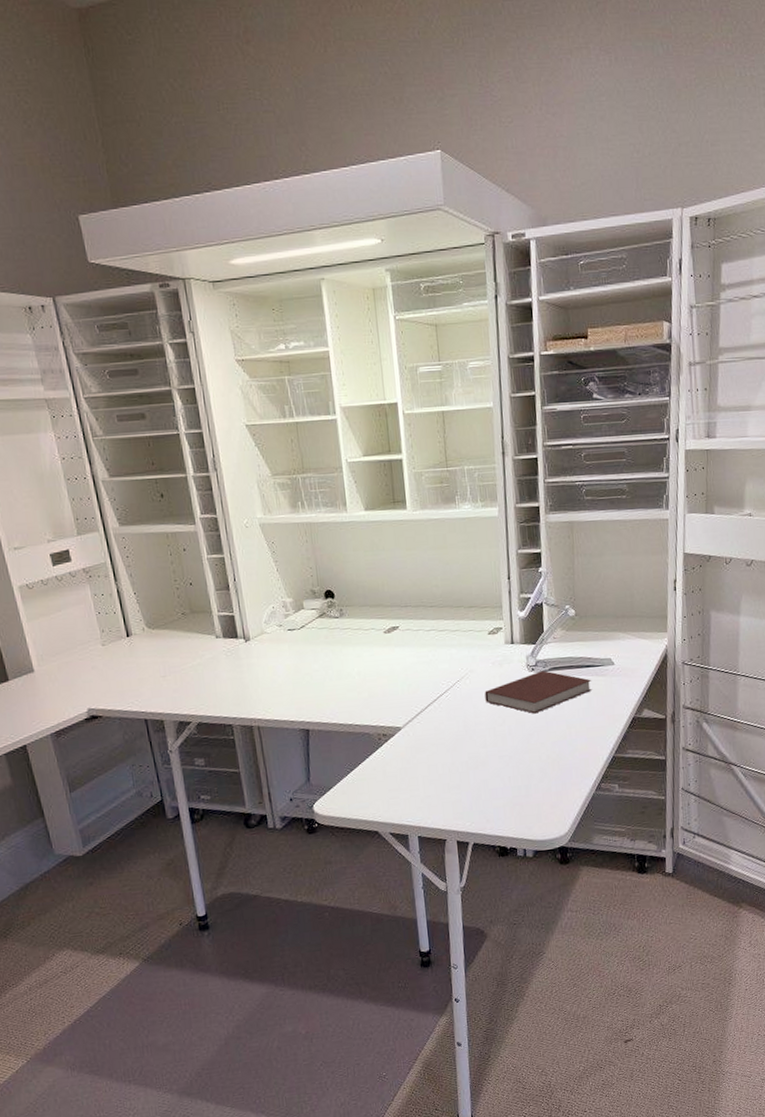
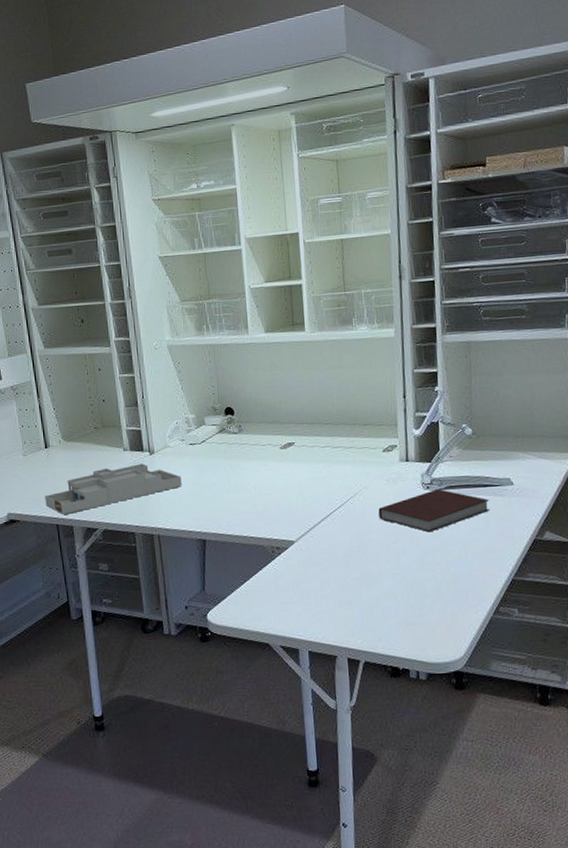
desk organizer: none [129,651,282,709] -> present [45,463,182,516]

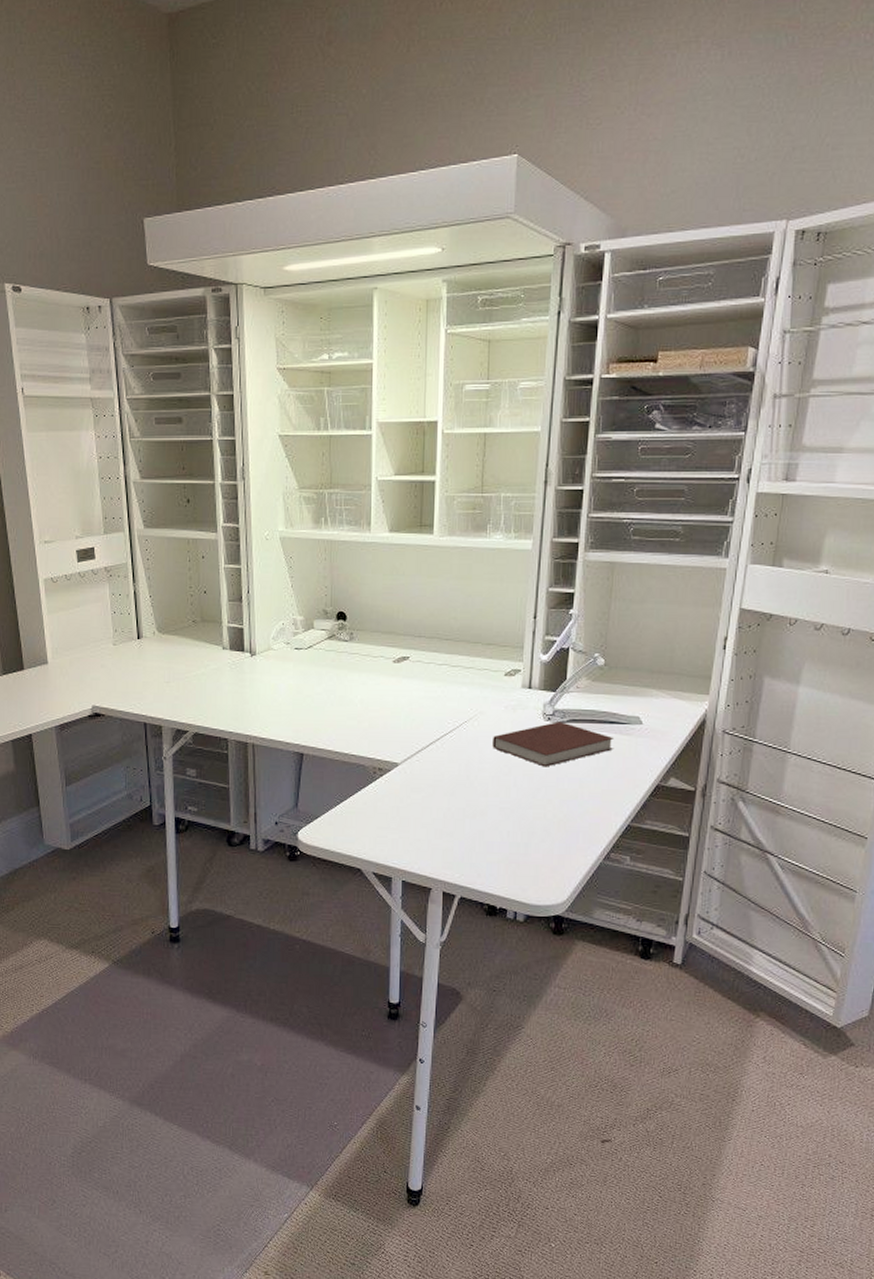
desk organizer: present [45,463,182,516] -> none [133,665,283,714]

